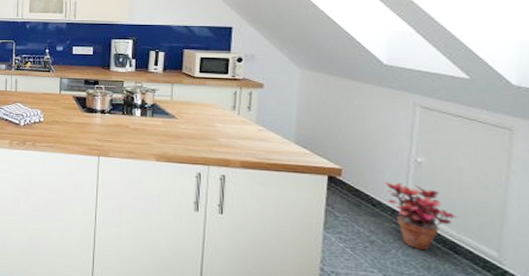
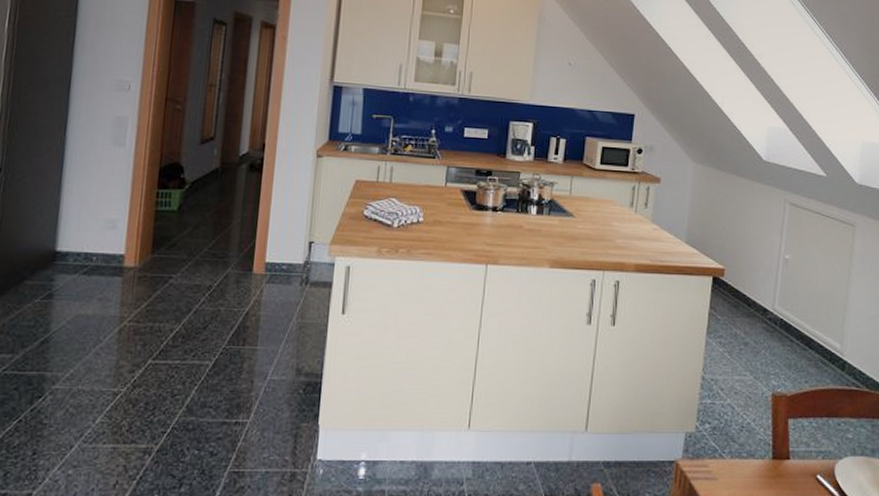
potted plant: present [385,182,457,251] -> none [759,280,813,349]

